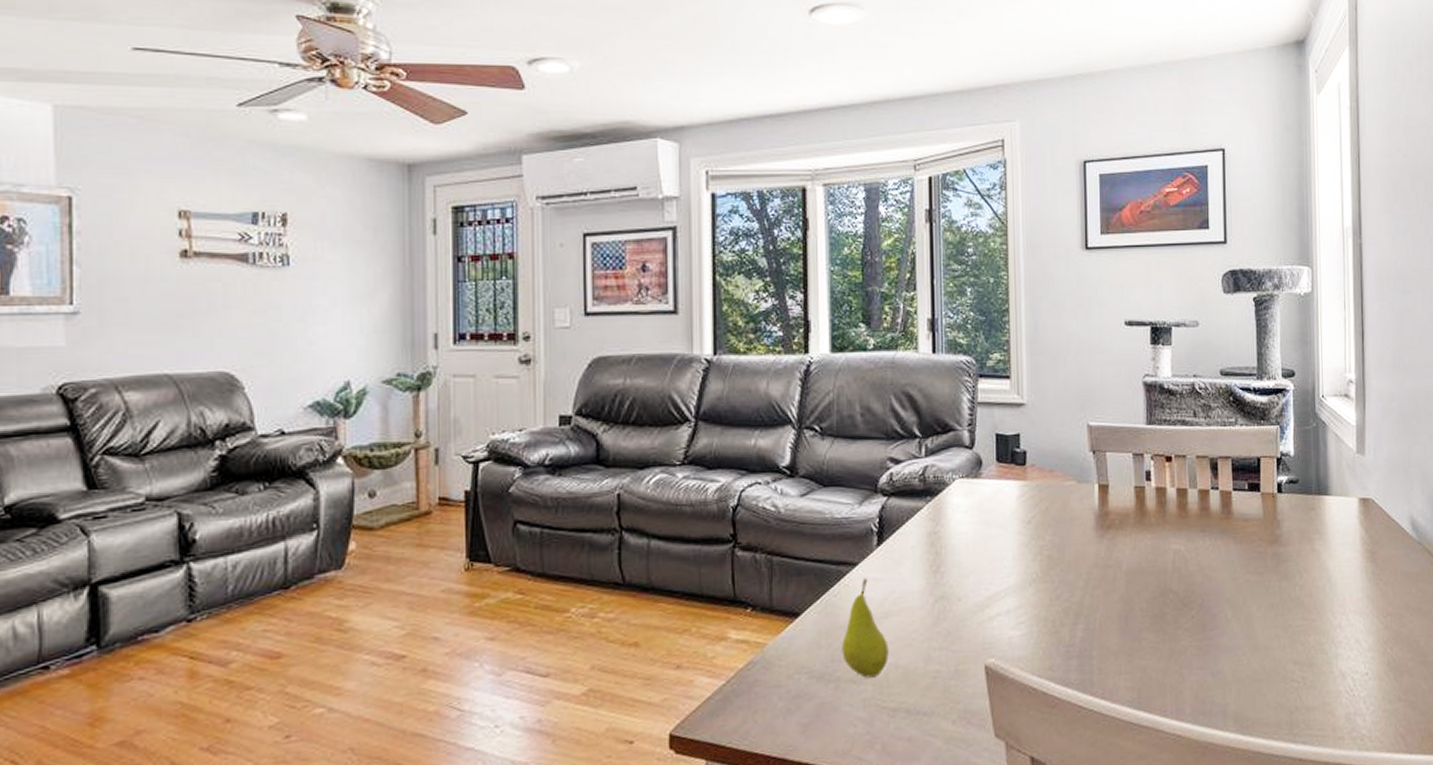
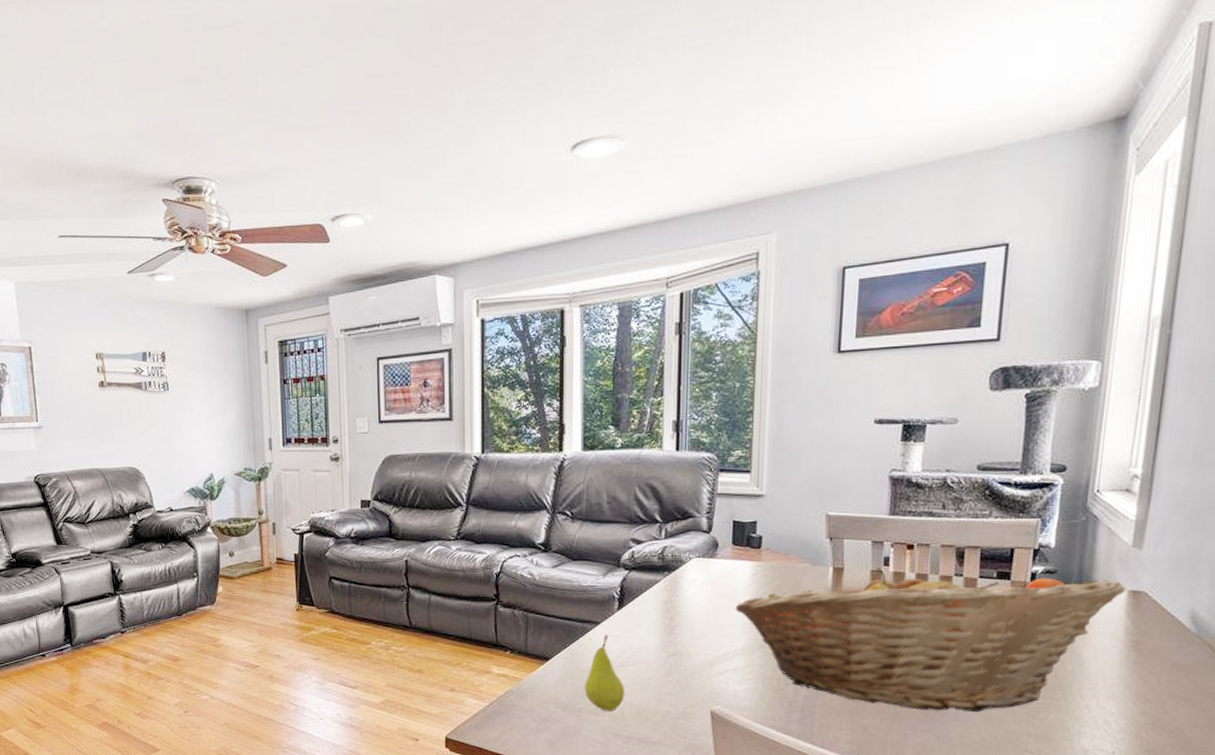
fruit basket: none [1003,482,1356,643] -> present [735,567,1125,713]

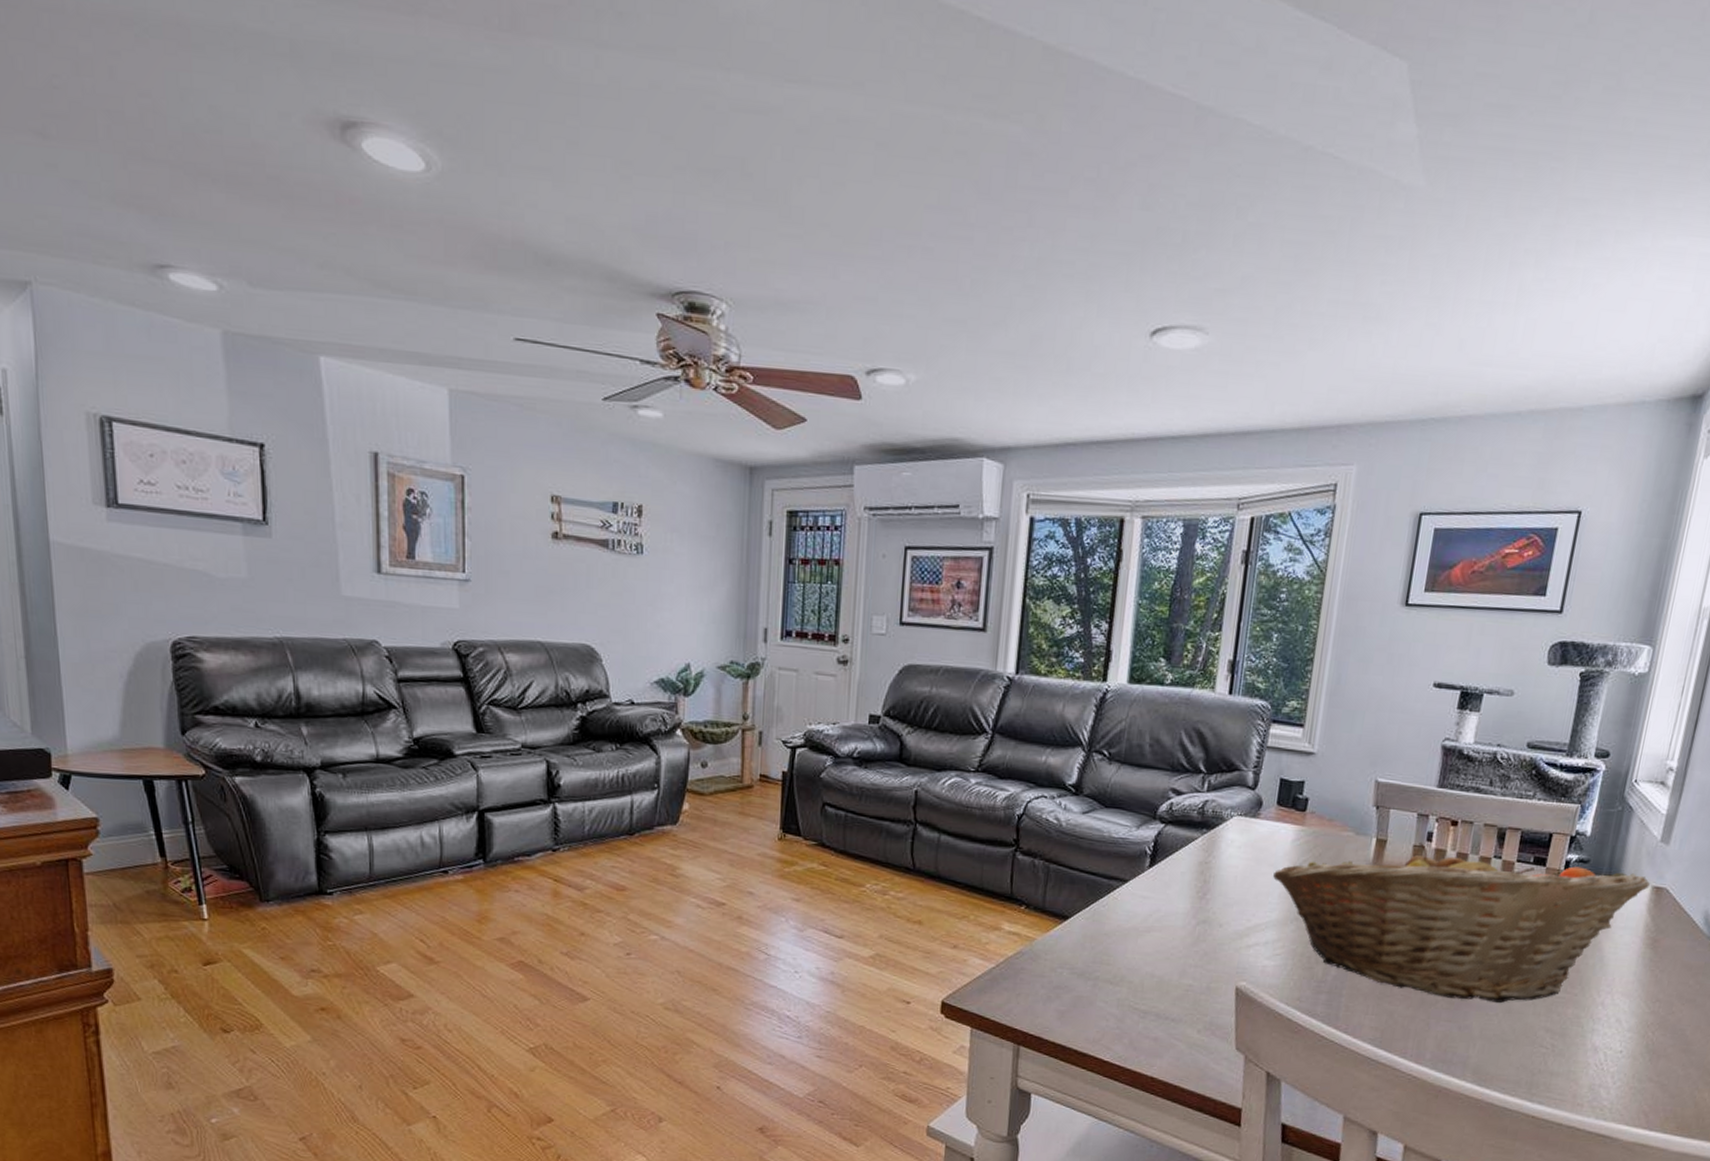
fruit: present [584,634,625,711] -> none [1103,894,1148,982]

